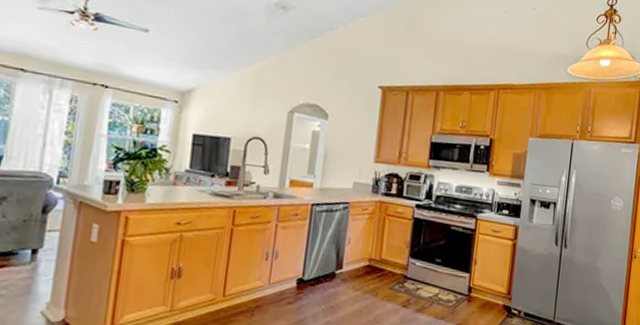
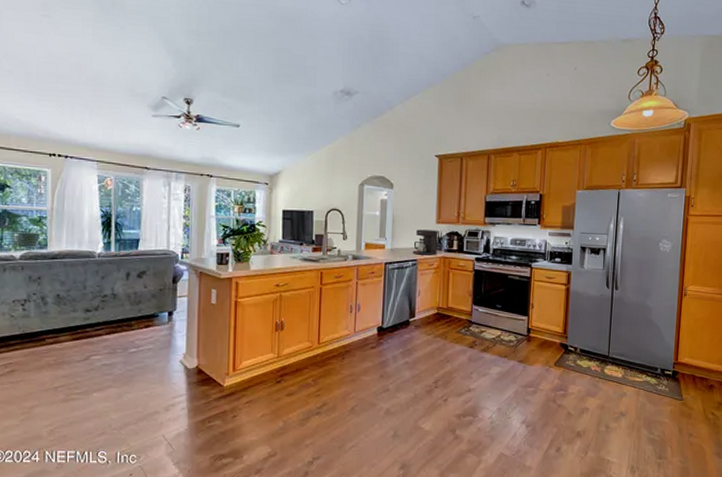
coffee maker: none [345,168,376,199] -> present [413,229,438,256]

